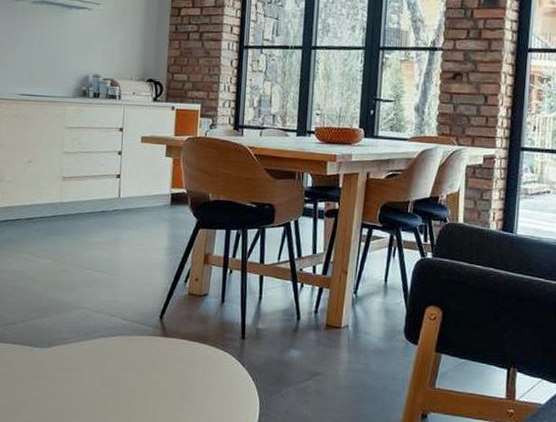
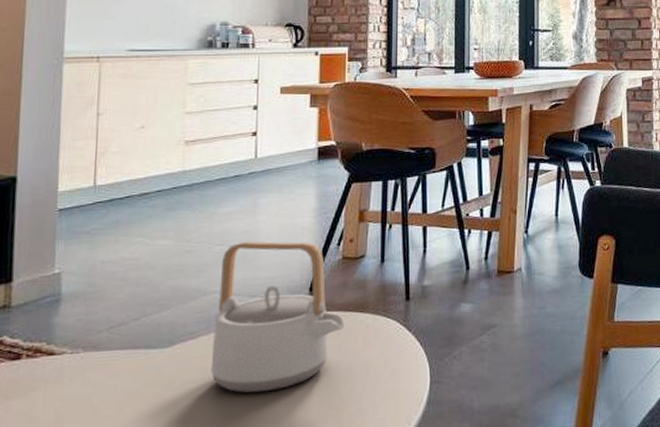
teapot: none [79,268,188,398] -> present [210,241,344,393]

